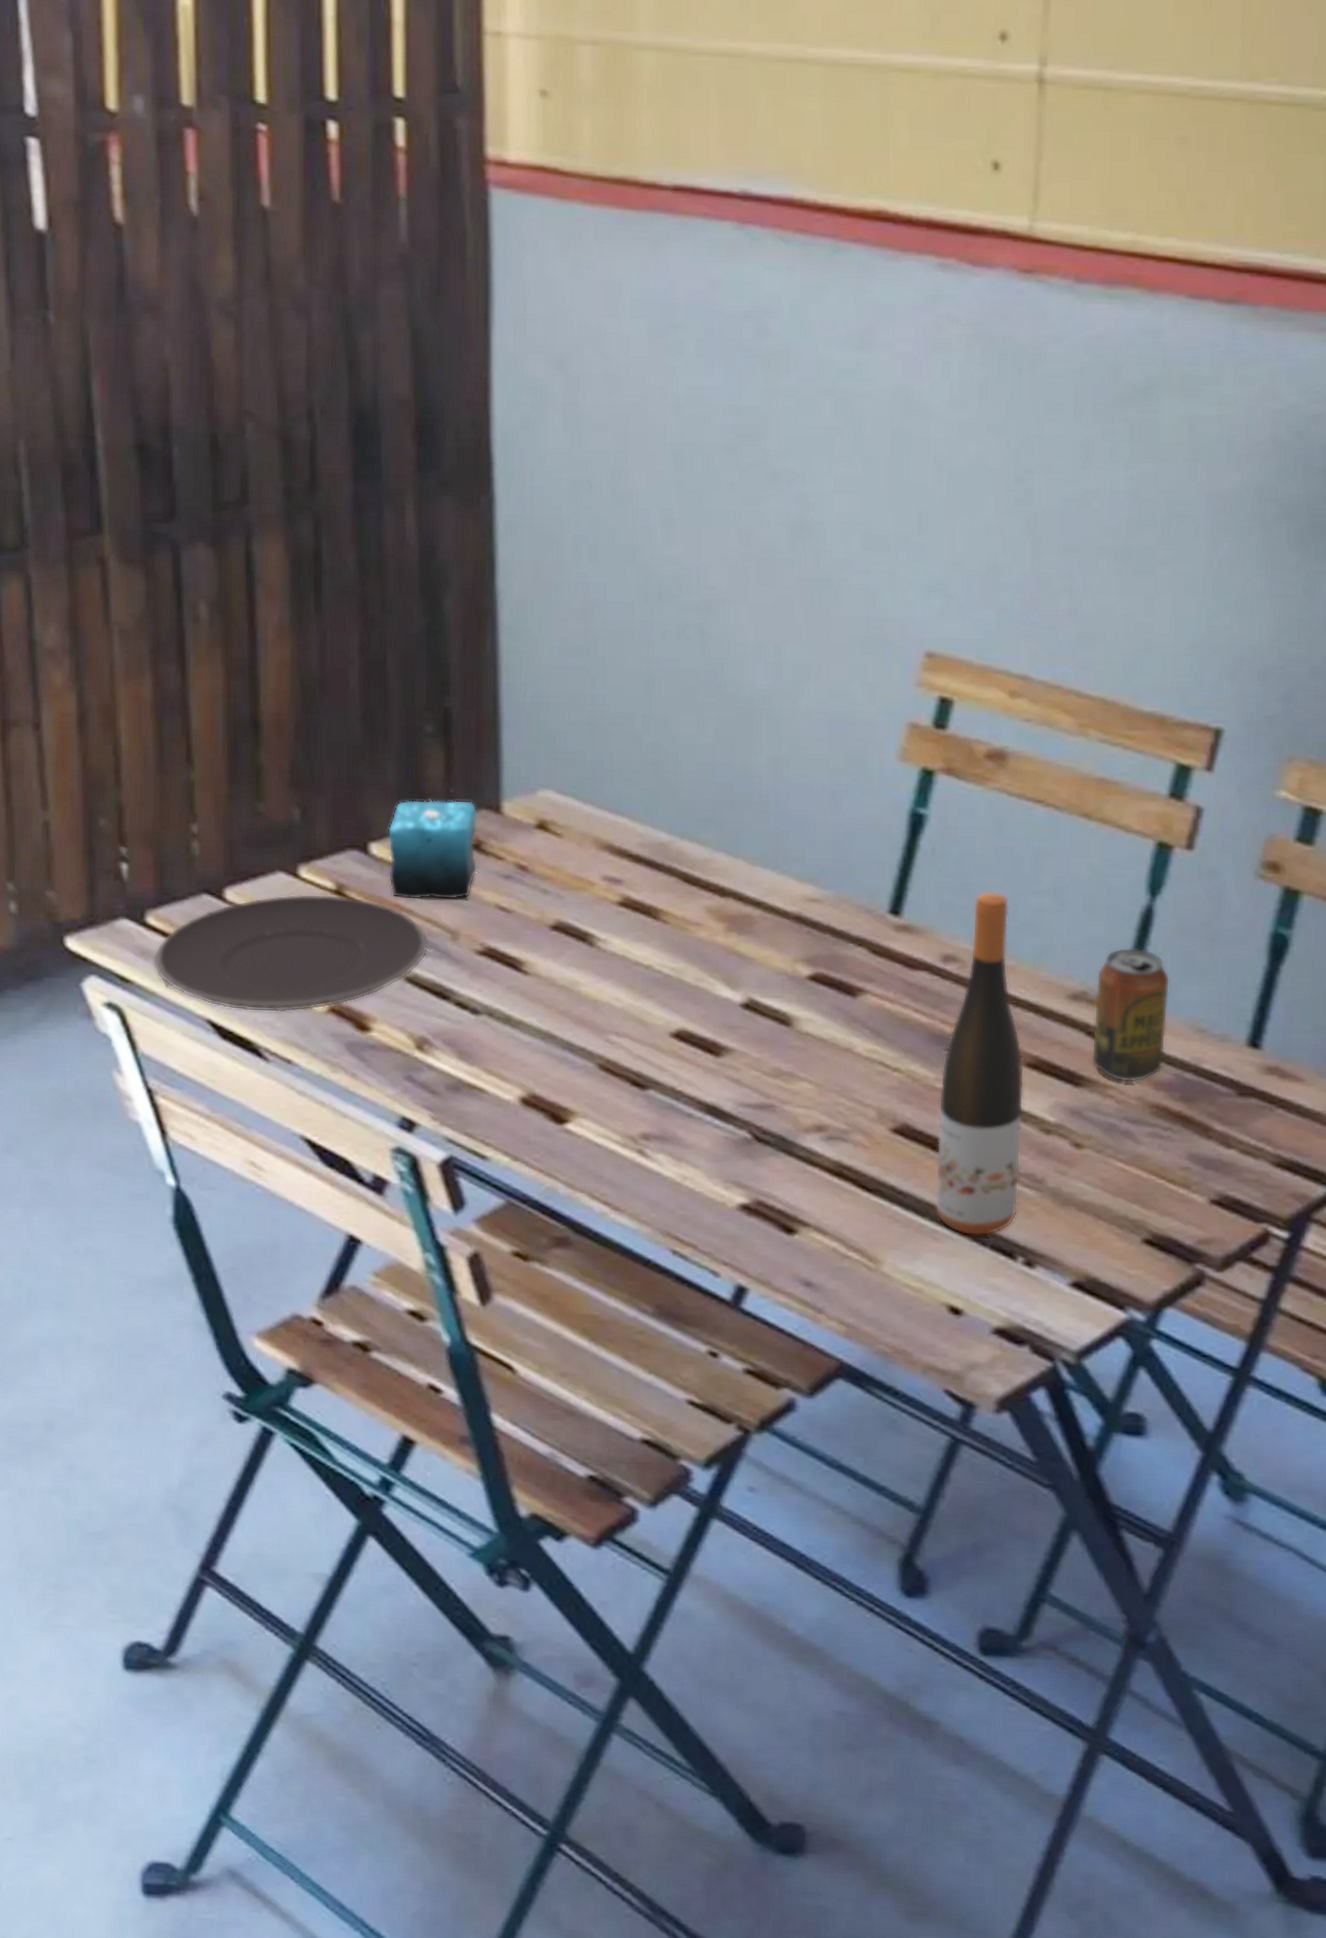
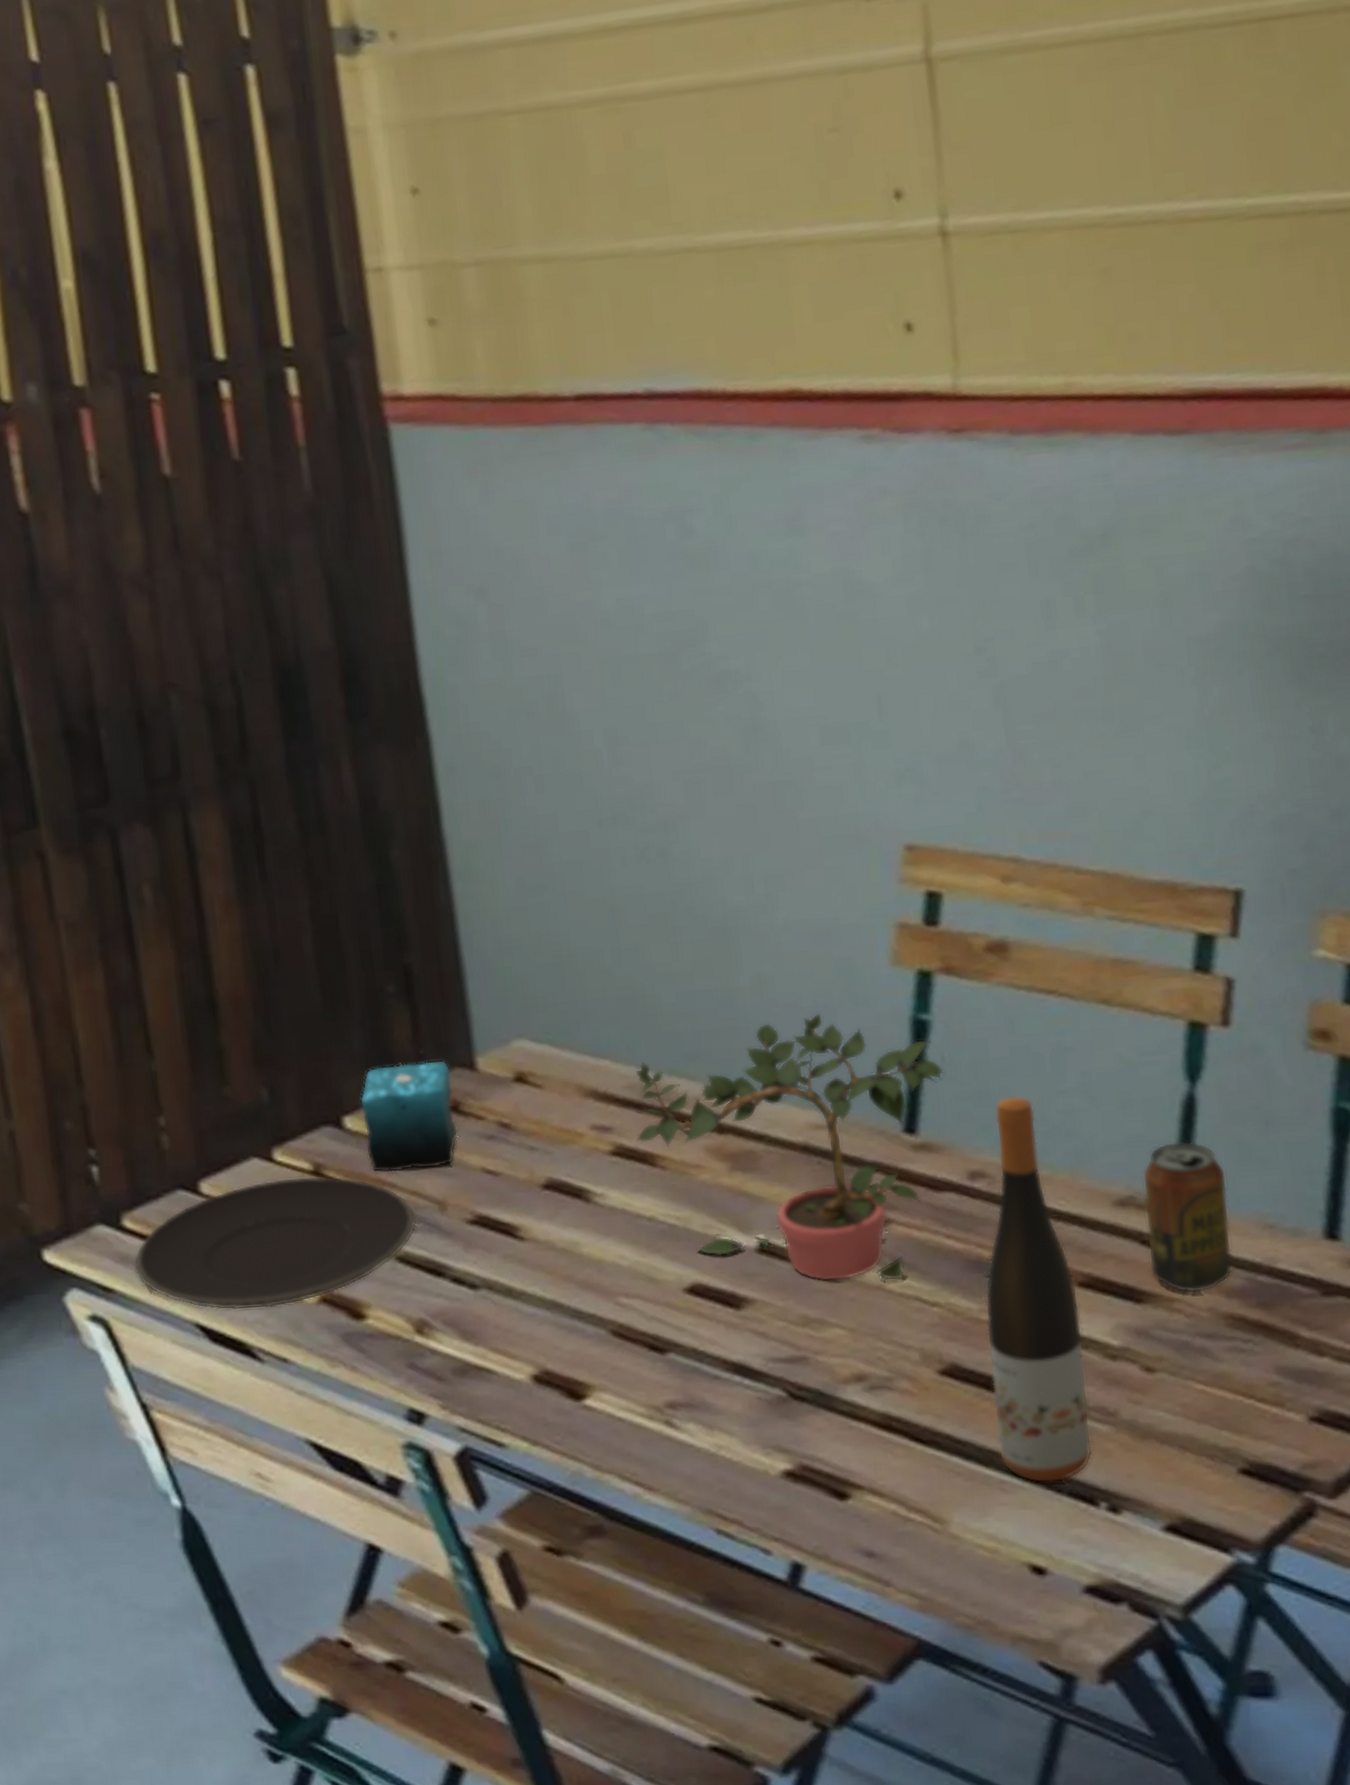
potted plant: none [643,796,934,1046] -> present [635,1013,946,1282]

